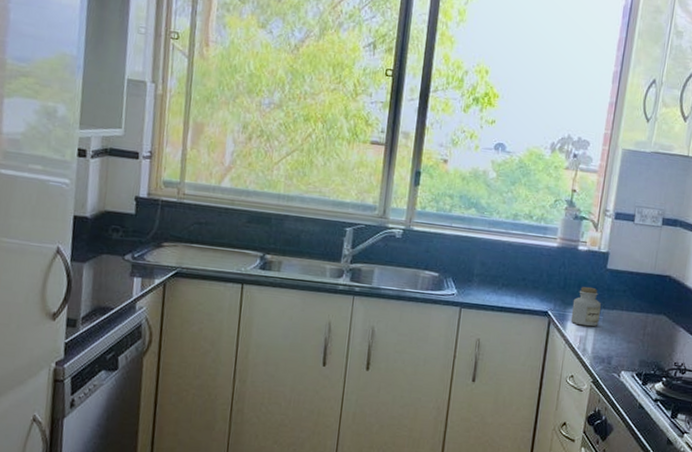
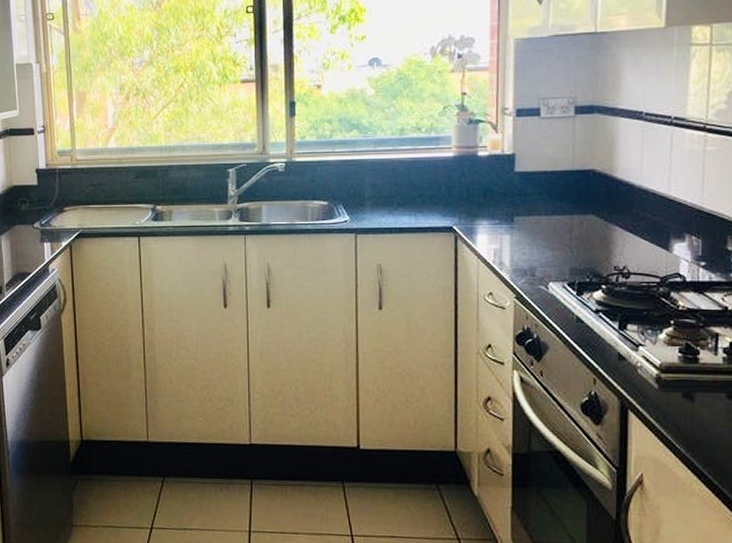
jar: present [570,287,602,327] -> none [480,195,515,238]

